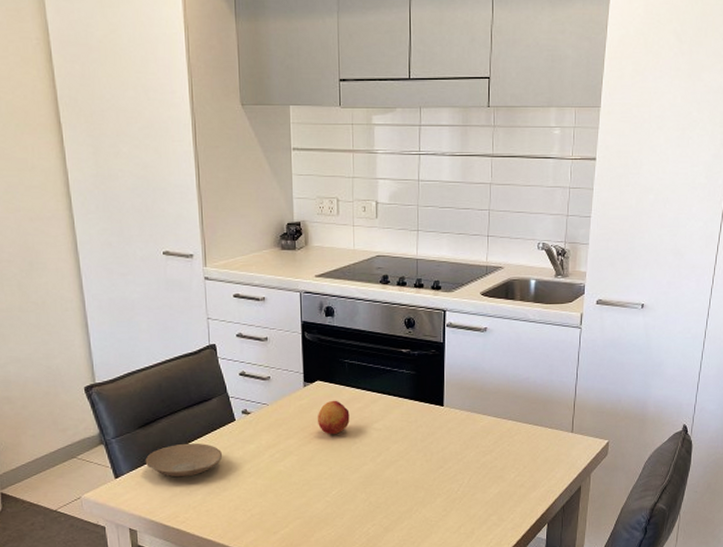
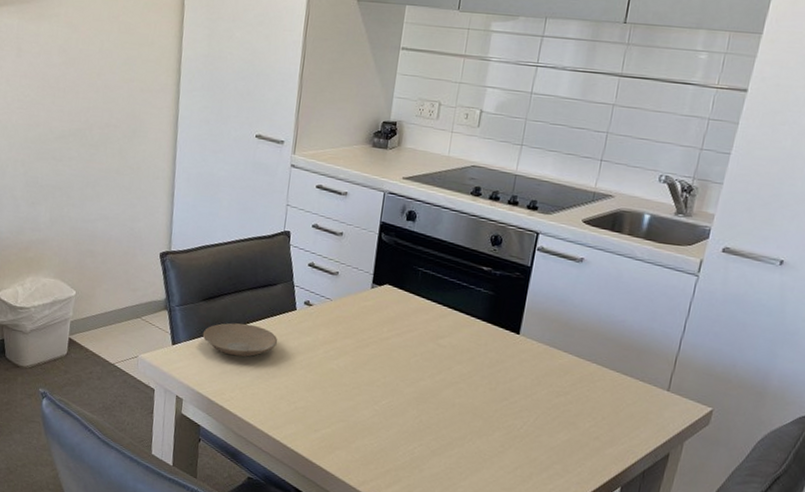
fruit: present [318,400,350,434] -> none [379,307,415,343]

